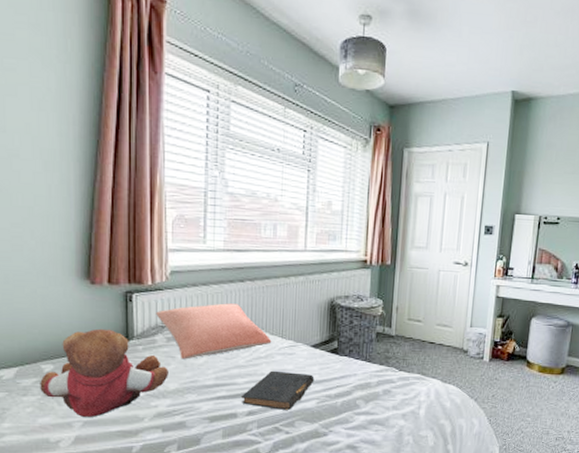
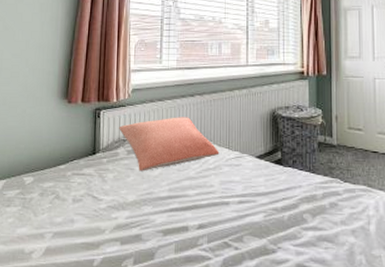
teddy bear: present [40,328,168,417] -> none [21,143,128,228]
book: present [240,370,315,410] -> none [191,182,261,224]

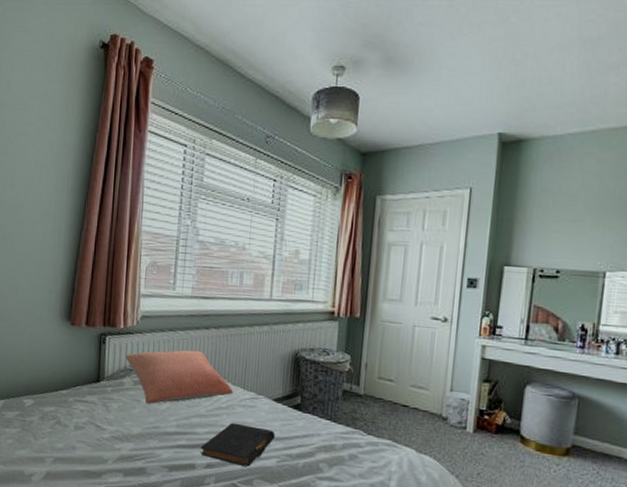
book: none [191,182,261,224] -> present [200,422,276,467]

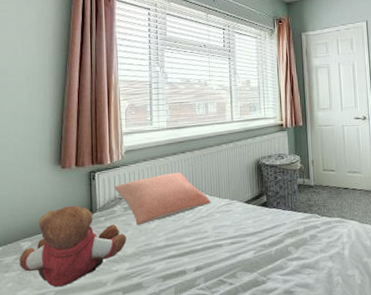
teddy bear: none [21,368,133,455] -> present [19,205,126,287]
book: present [200,422,276,467] -> none [188,227,250,263]

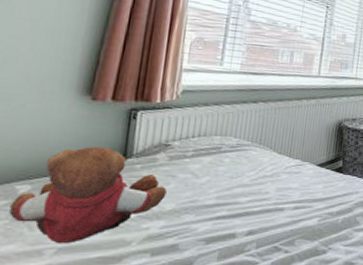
pillow: present [114,172,211,226] -> none [160,123,279,179]

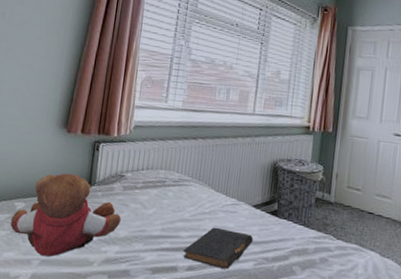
book: none [241,189,318,228] -> present [182,227,254,269]

